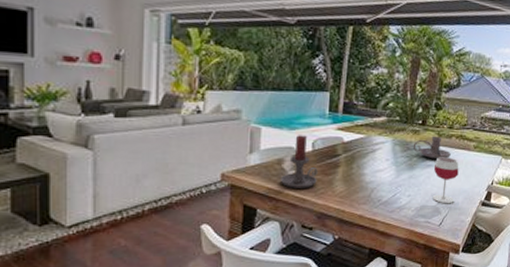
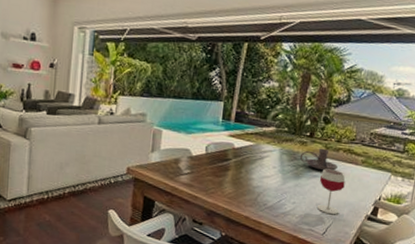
candle holder: present [281,135,318,188] -> none [177,139,210,187]

